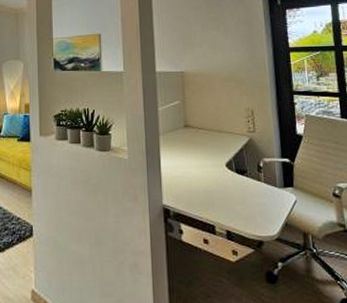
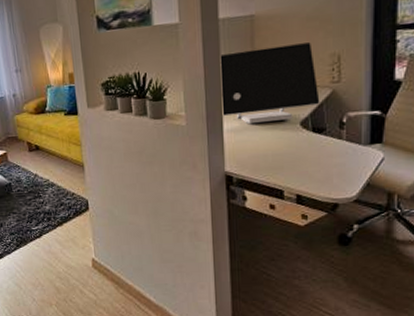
computer monitor: none [158,98,240,162] -> present [221,42,320,125]

